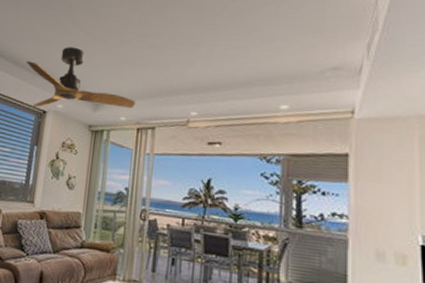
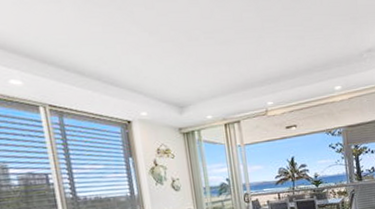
ceiling fan: present [26,47,135,109] -> none [92,49,218,119]

